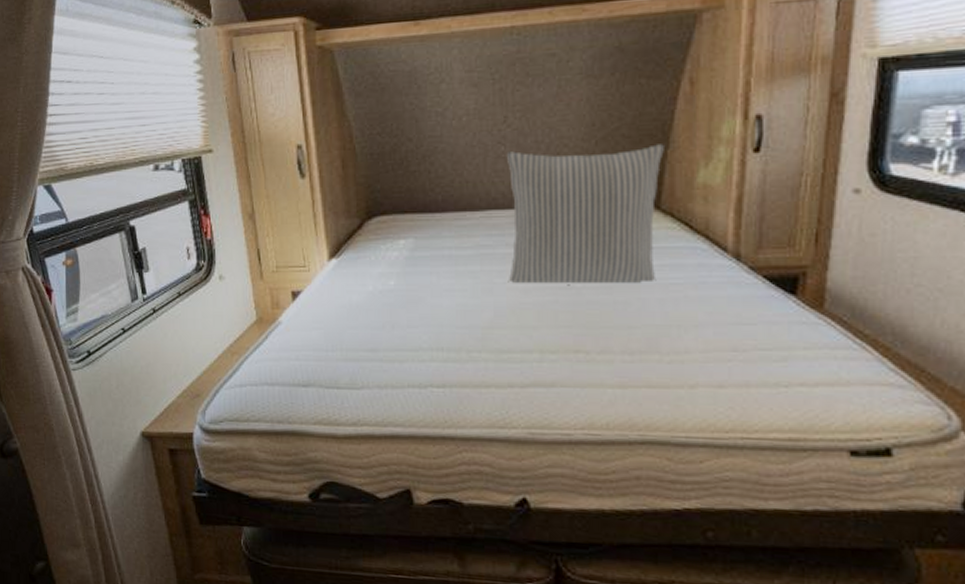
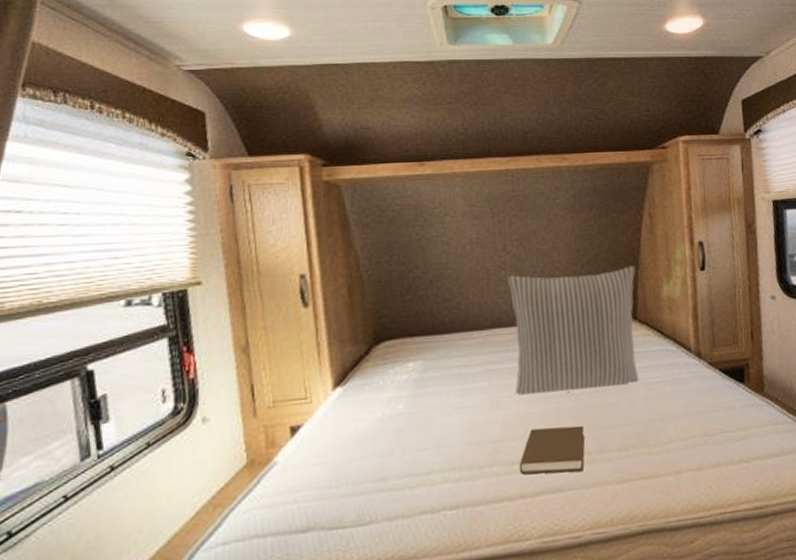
book: none [509,319,585,369] -> present [519,425,585,475]

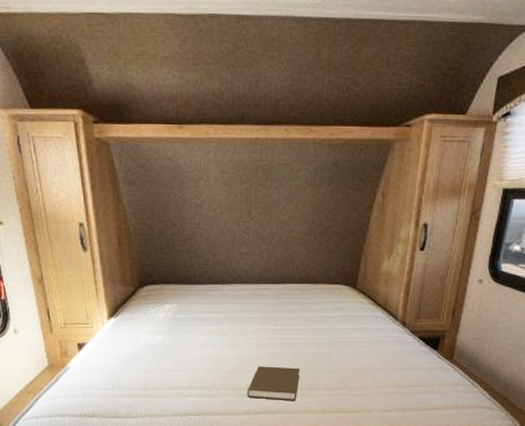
pillow: present [506,265,640,396] -> none [247,239,362,342]

